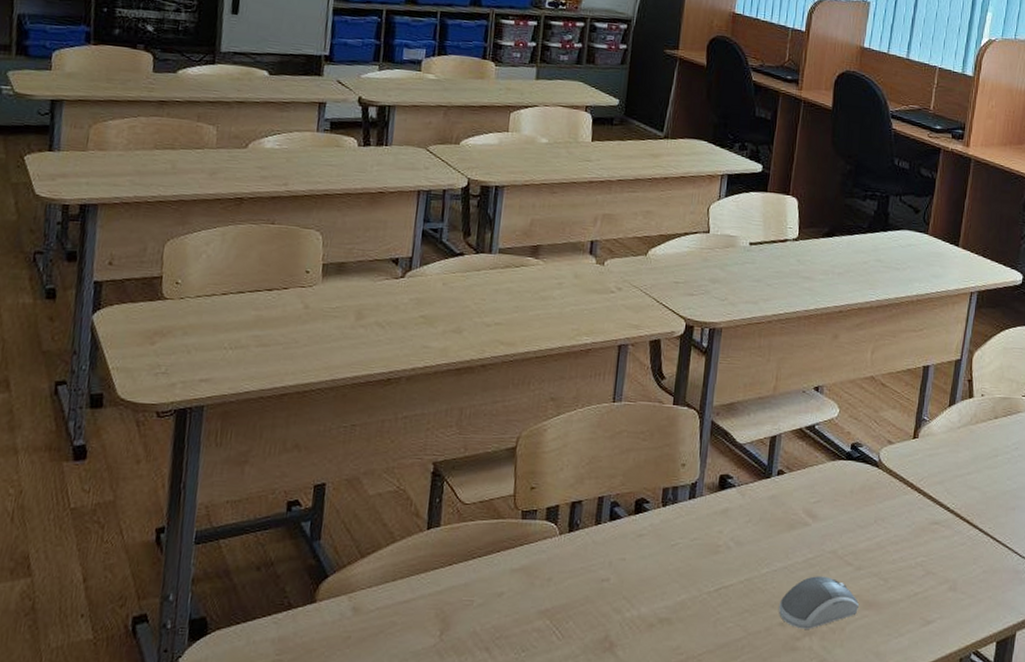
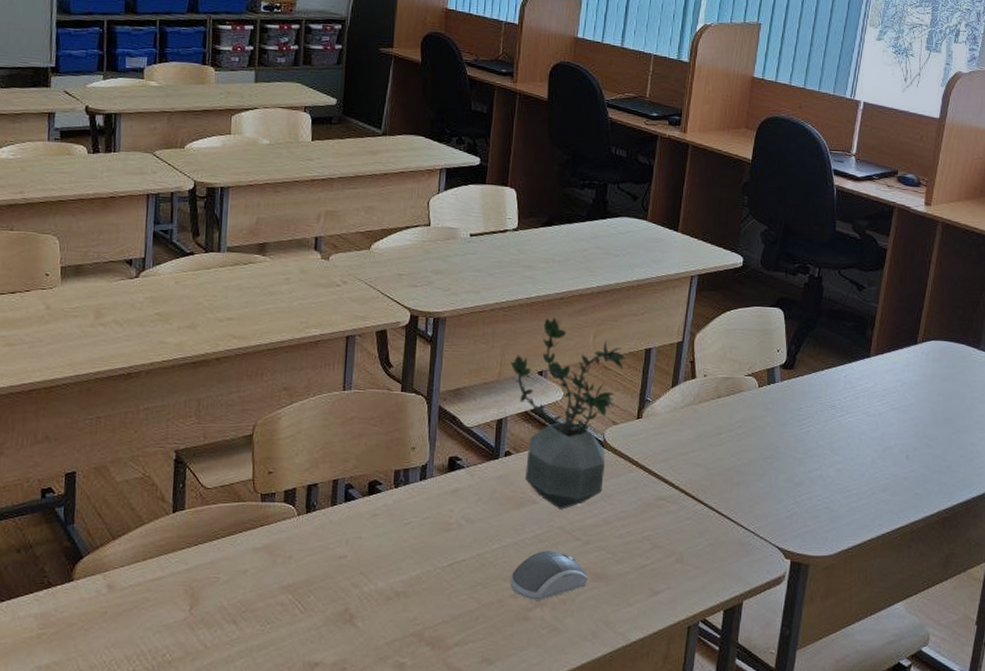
potted plant: none [786,331,903,533] -> present [510,317,626,510]

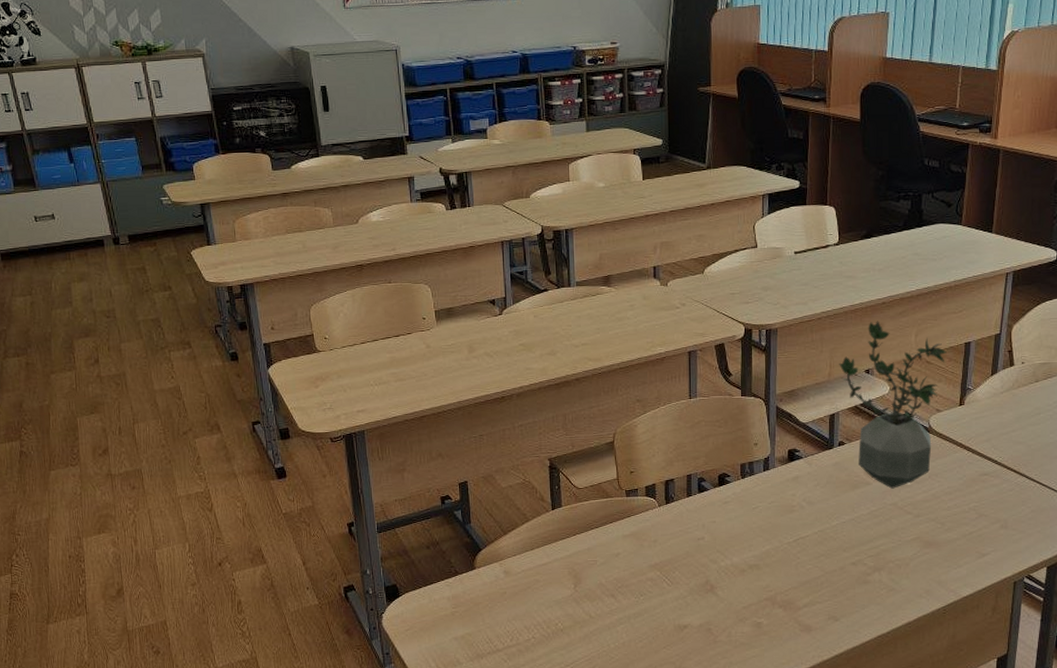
computer mouse: present [510,551,589,600] -> none [850,524,921,566]

